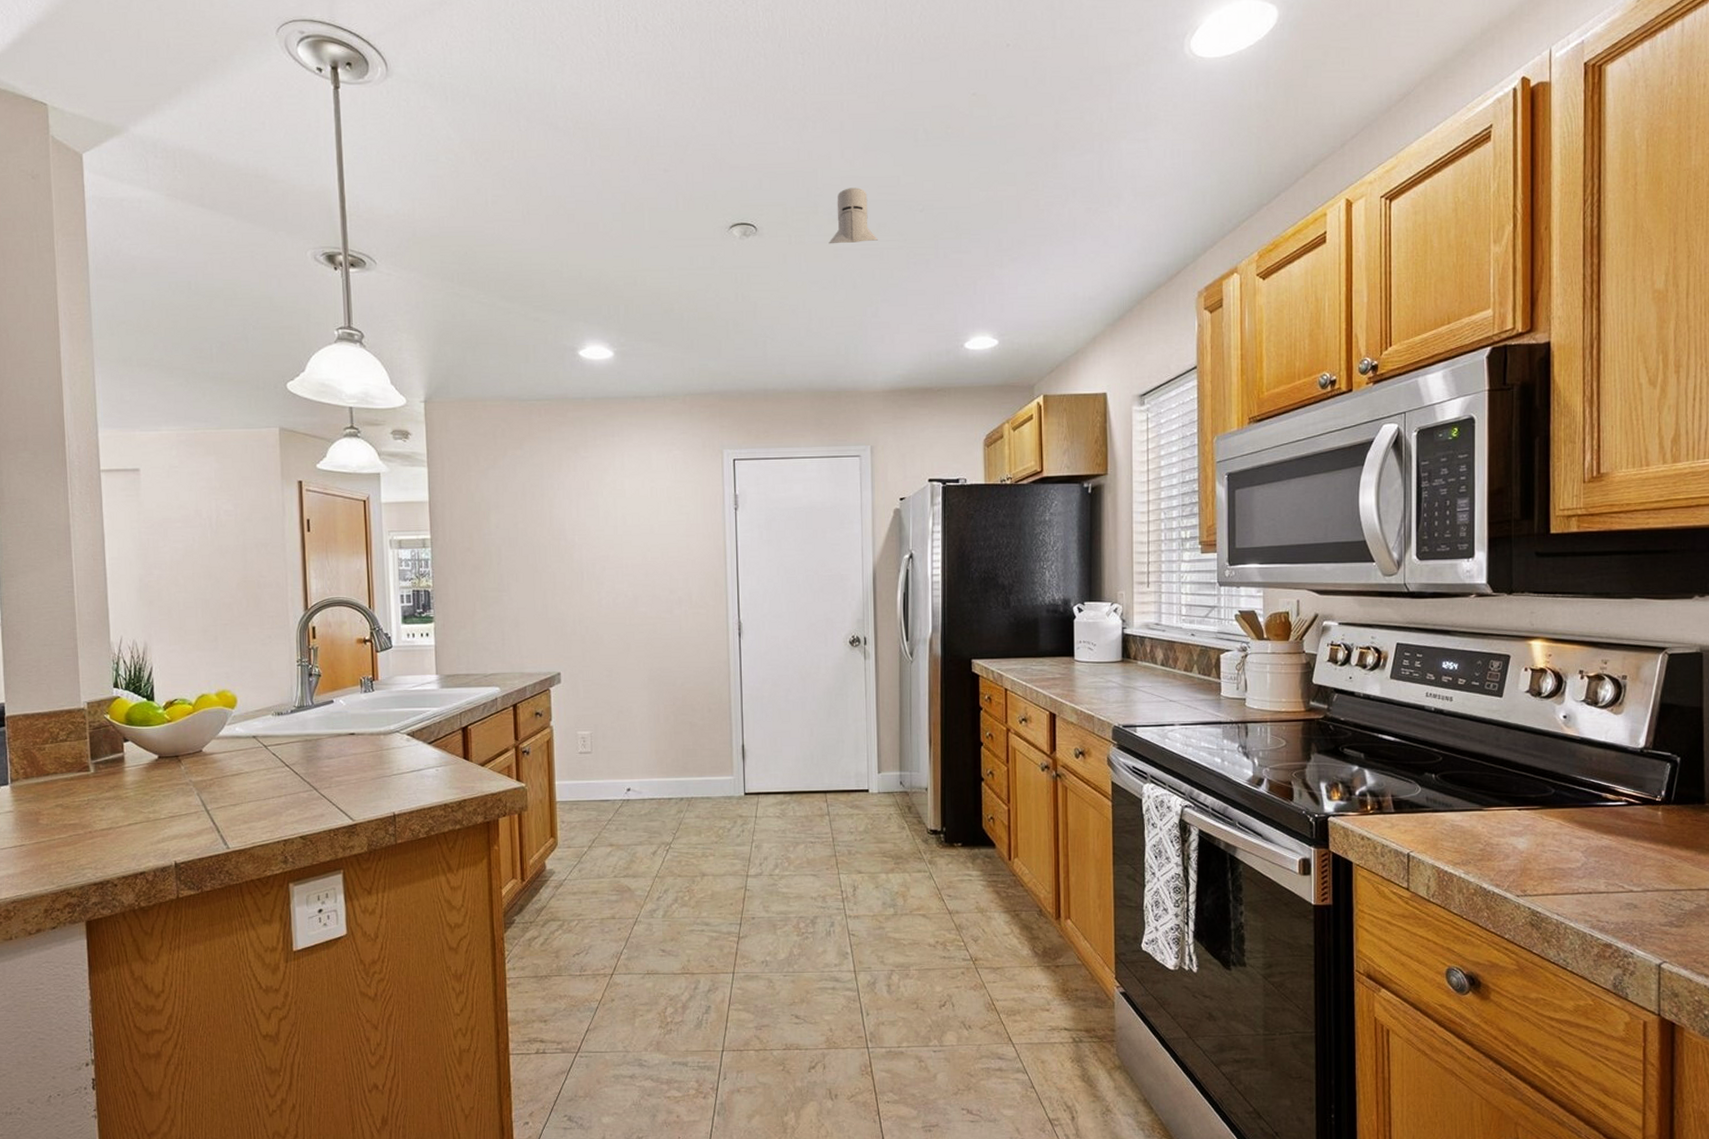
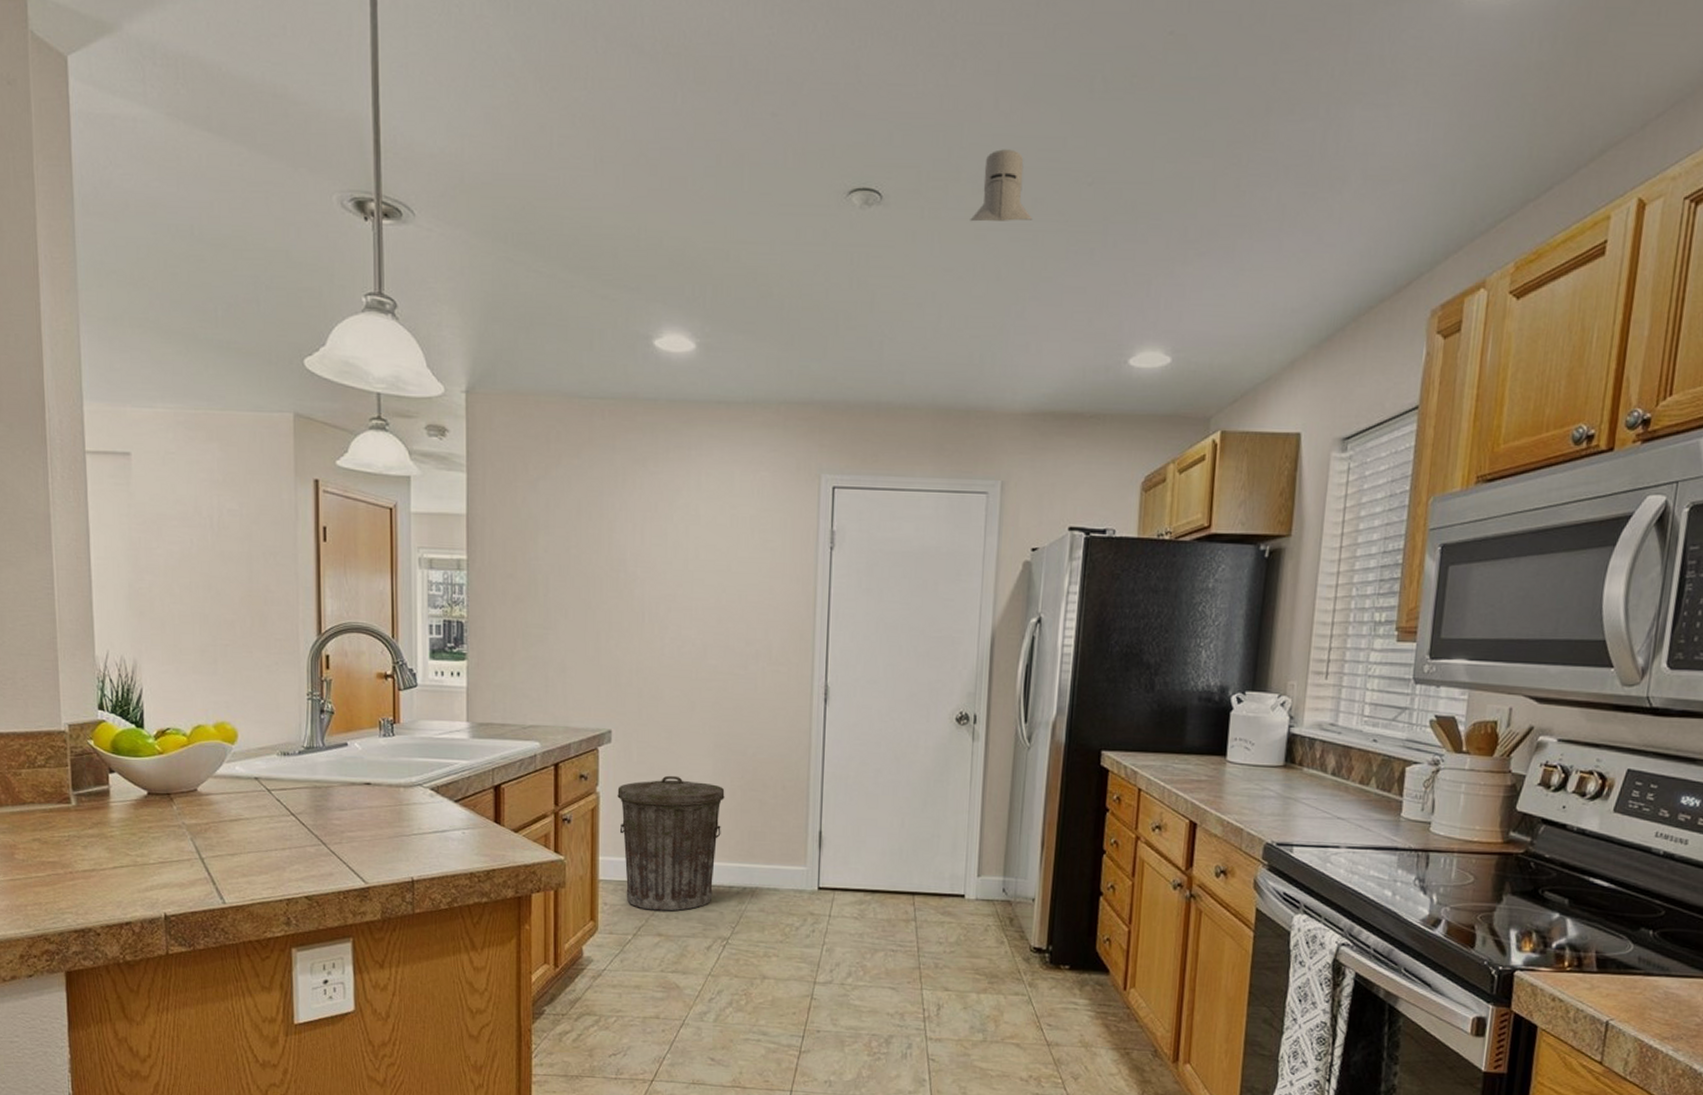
trash can: none [568,707,660,824] -> present [617,775,725,911]

